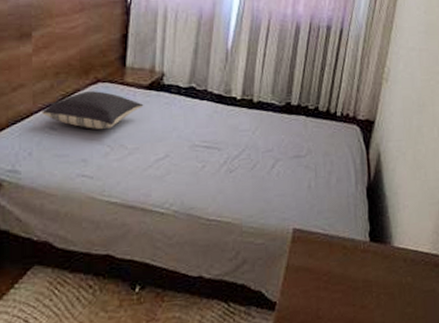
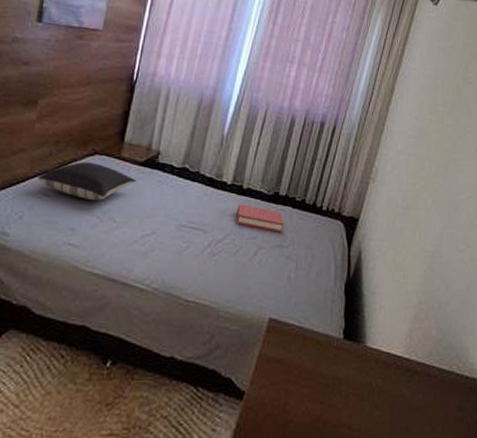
hardback book: none [249,118,299,143] -> present [236,204,284,233]

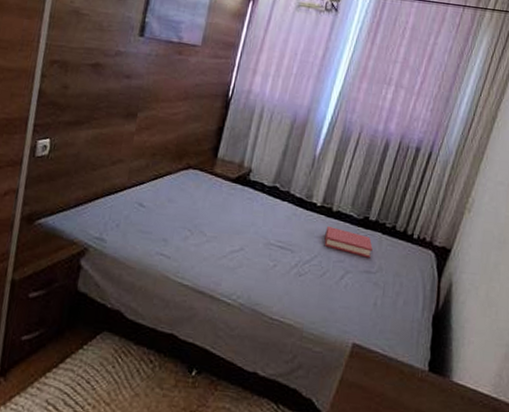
pillow: present [37,162,137,200] -> none [134,175,228,214]

